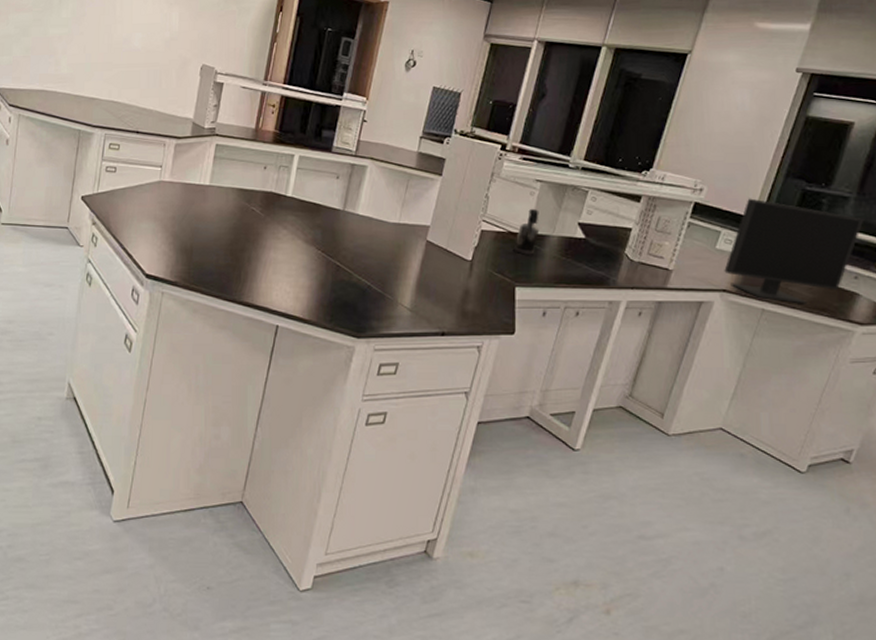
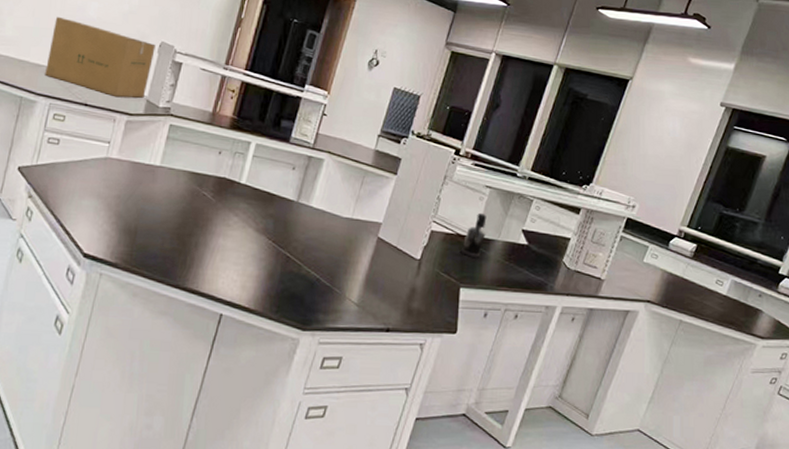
box: none [99,50,197,123] -> present [45,16,156,99]
monitor: present [724,198,864,304] -> none [649,217,770,318]

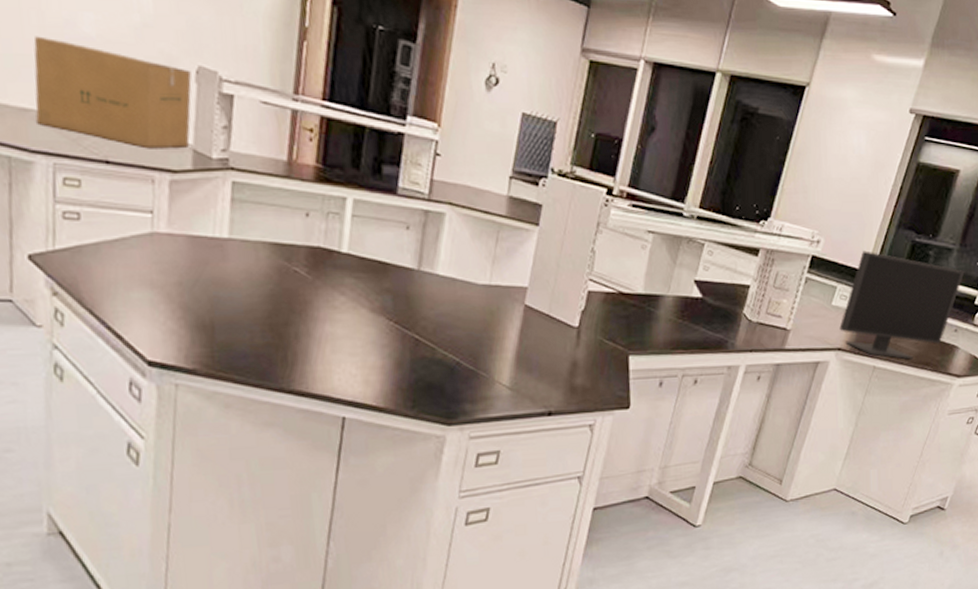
spray bottle: present [460,212,487,259] -> none [625,264,653,320]
monitor: none [649,217,770,318] -> present [839,250,965,360]

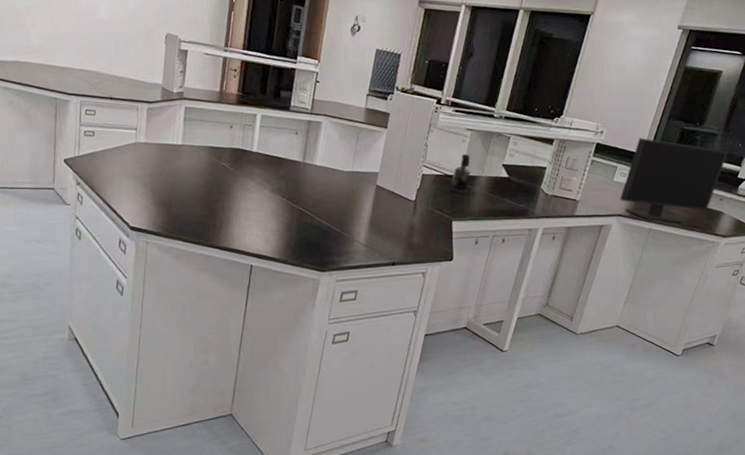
box: present [33,36,192,149] -> none [71,22,162,89]
spray bottle: none [625,264,653,320] -> present [450,153,471,195]

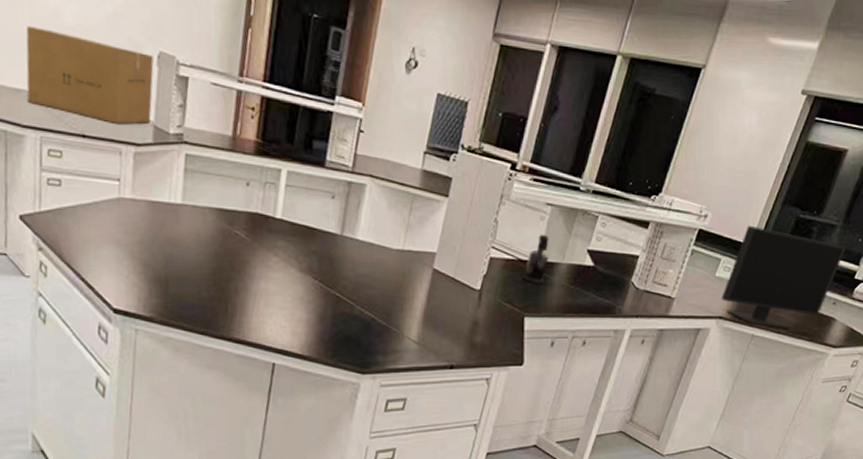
box: none [71,22,162,89] -> present [26,25,154,125]

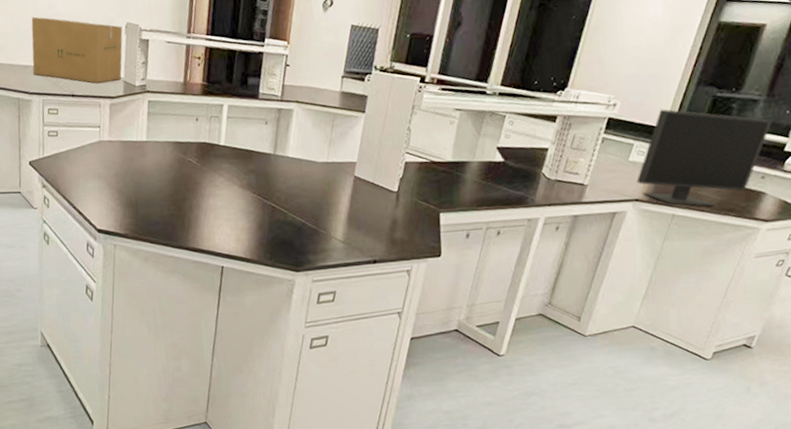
spray bottle: present [523,234,549,285] -> none [436,137,461,183]

